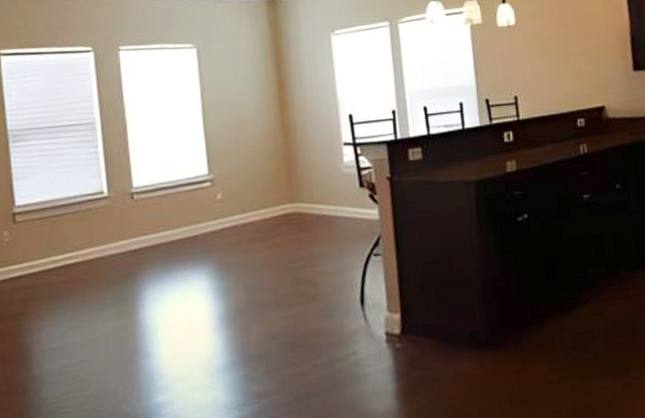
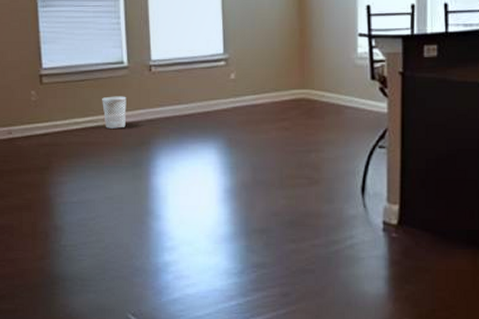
wastebasket: none [82,227,109,264] -> present [102,96,127,129]

